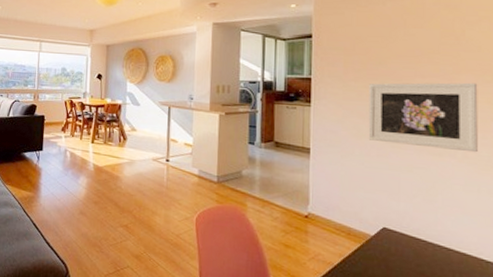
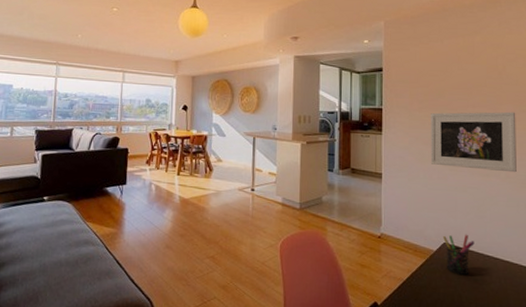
pen holder: none [383,219,422,265] -> present [443,234,475,275]

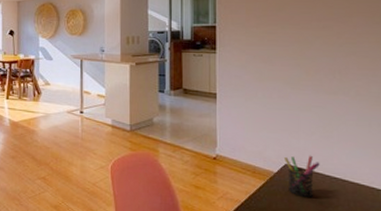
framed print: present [430,111,517,173] -> none [270,24,368,90]

